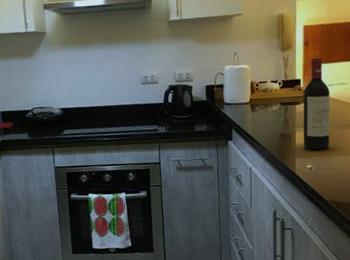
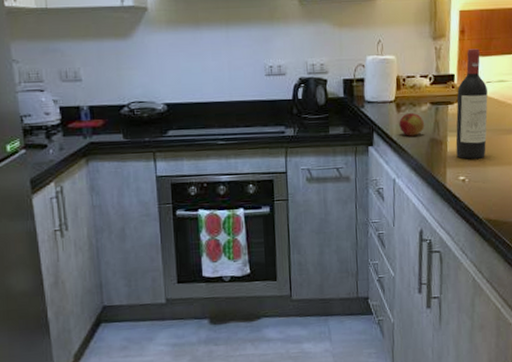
apple: none [253,111,276,132] -> present [399,112,425,136]

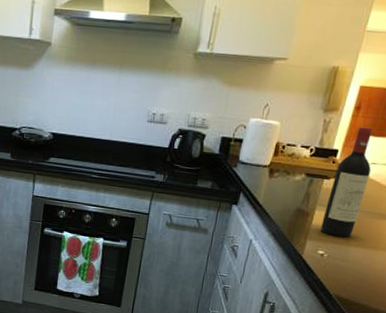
apple: present [399,112,425,136] -> none [268,179,295,203]

